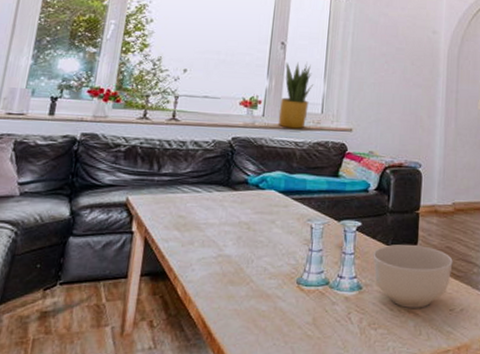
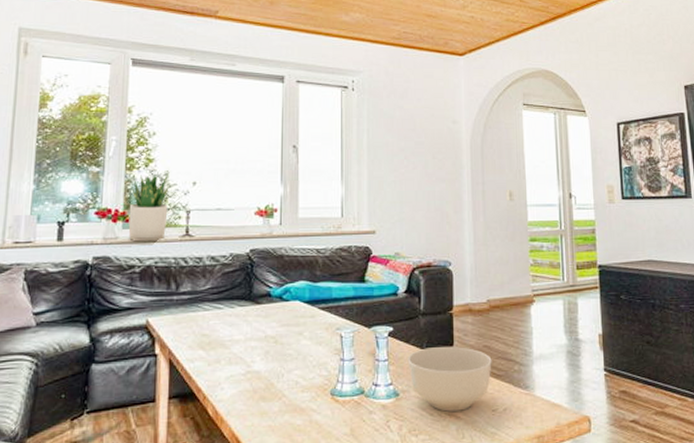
planter: none [118,57,163,123] -> present [128,172,170,242]
planter: present [278,62,314,129] -> none [296,165,331,235]

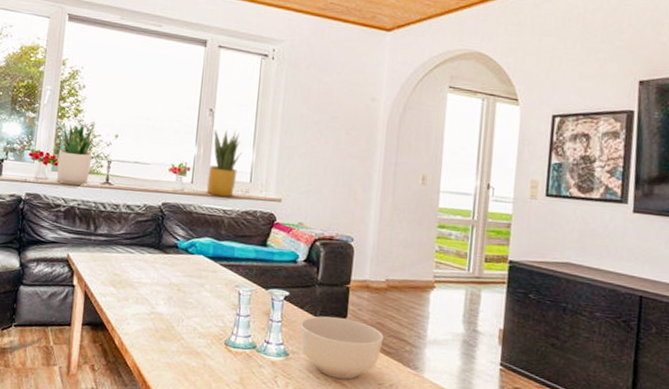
planter: none [296,165,331,235] -> present [206,129,243,197]

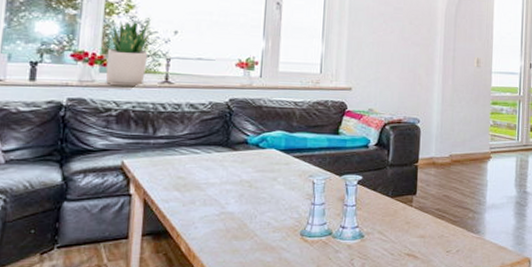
planter: present [206,129,243,197] -> none [276,22,312,89]
bowl: present [300,316,384,380] -> none [373,194,450,252]

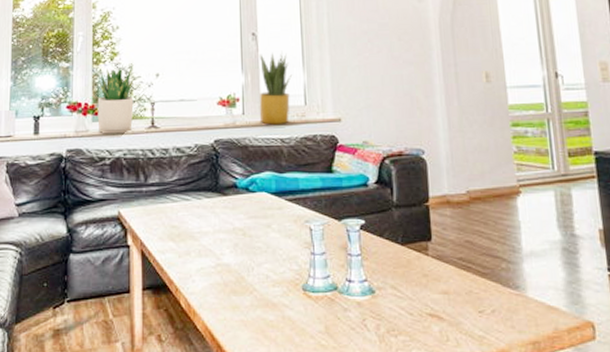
planter: none [276,22,312,89] -> present [259,52,293,125]

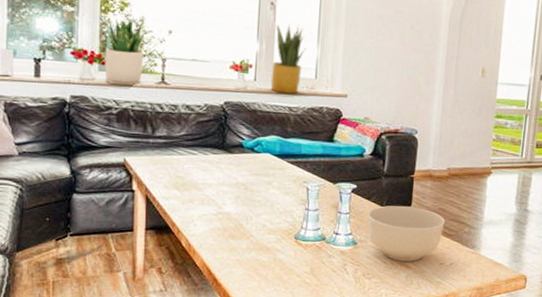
bowl: none [382,240,476,311] -> present [367,205,445,262]

